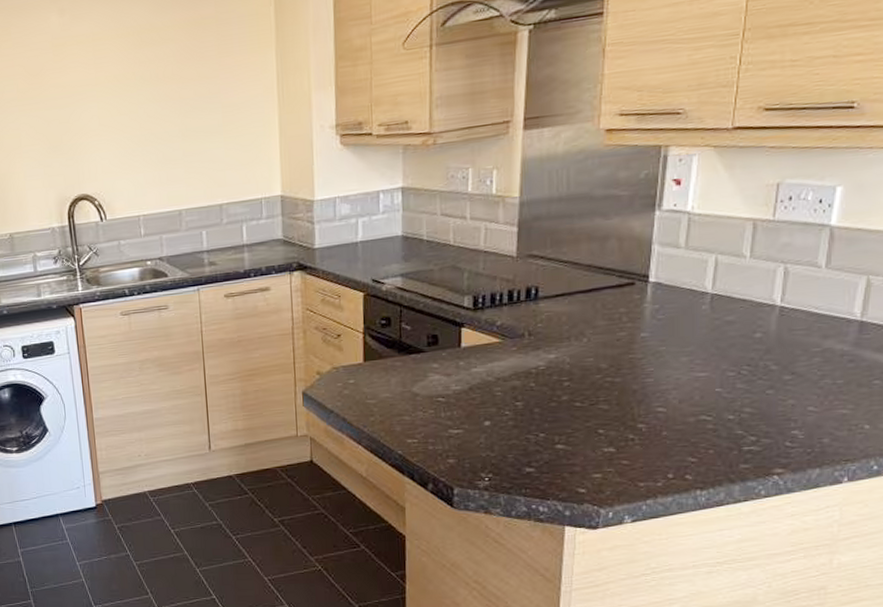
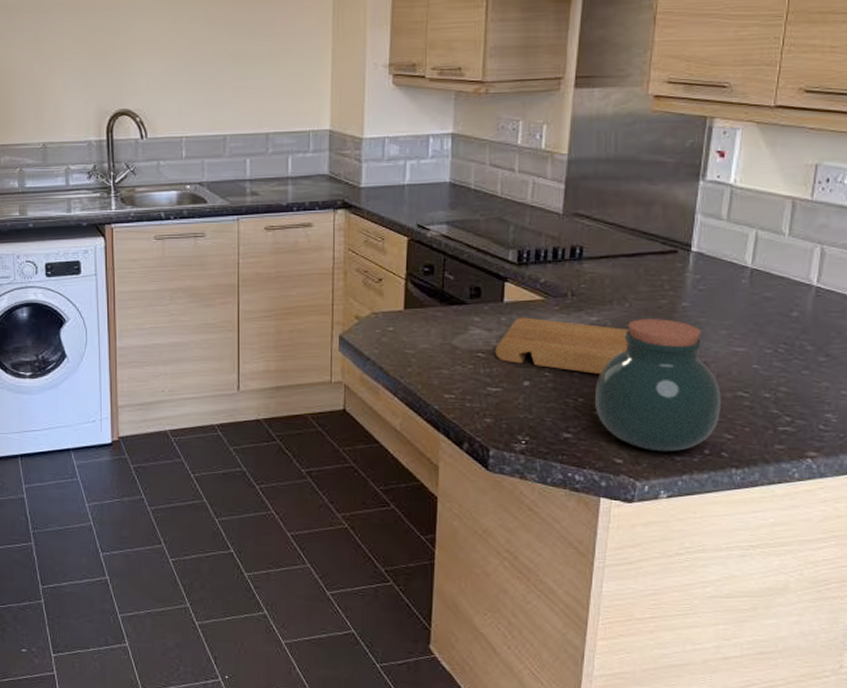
cutting board: none [454,360,587,409] -> present [494,317,628,374]
jar: none [555,350,683,479] -> present [594,319,721,452]

